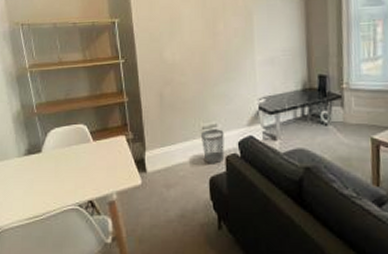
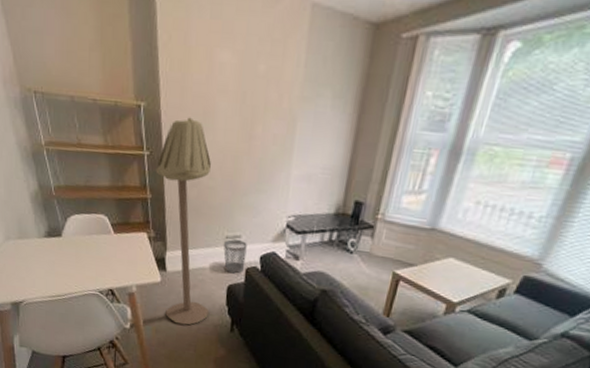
floor lamp: none [131,25,193,229] -> present [156,117,211,325]

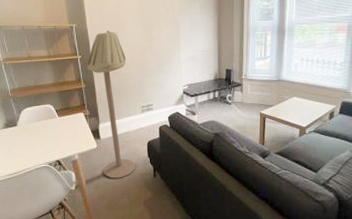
wastebasket: present [223,239,247,274] -> none [141,107,158,132]

